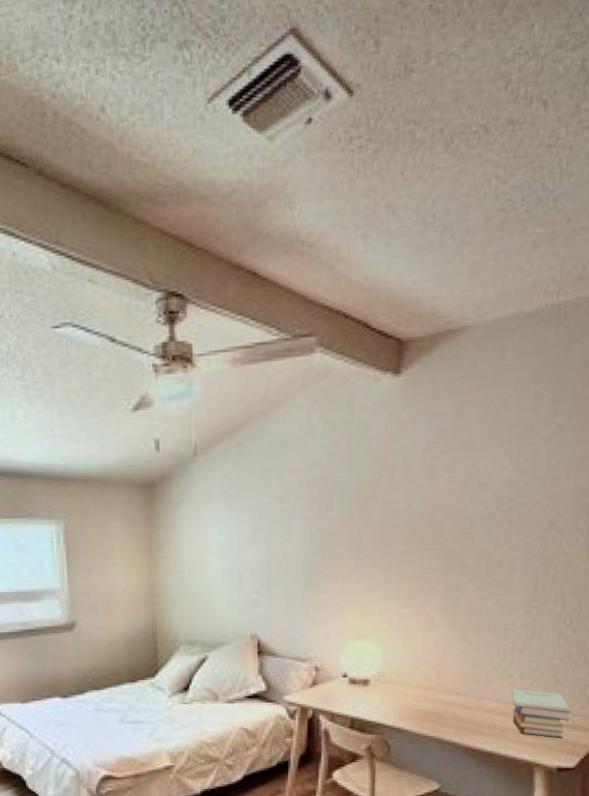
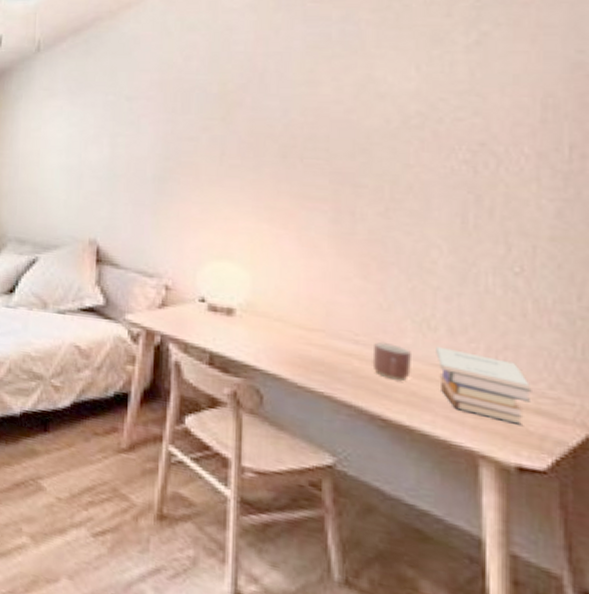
mug: none [468,691,496,718] -> present [372,342,413,381]

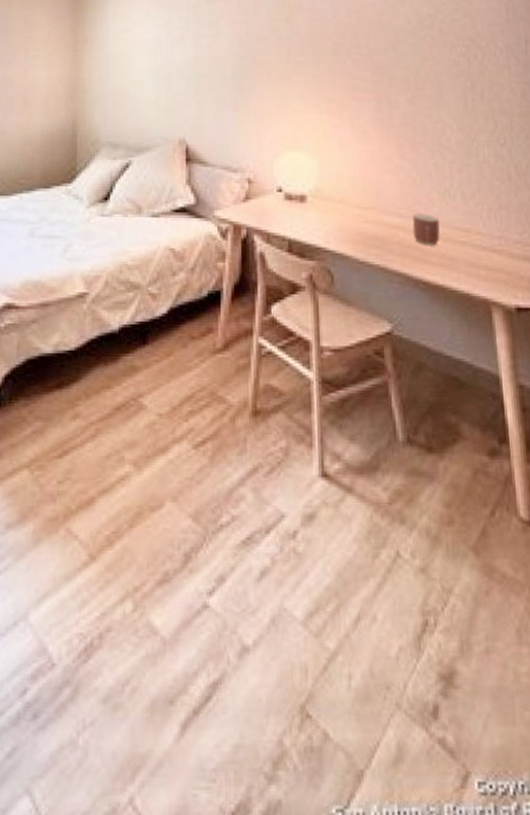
books: present [436,346,532,425] -> none [455,212,521,271]

